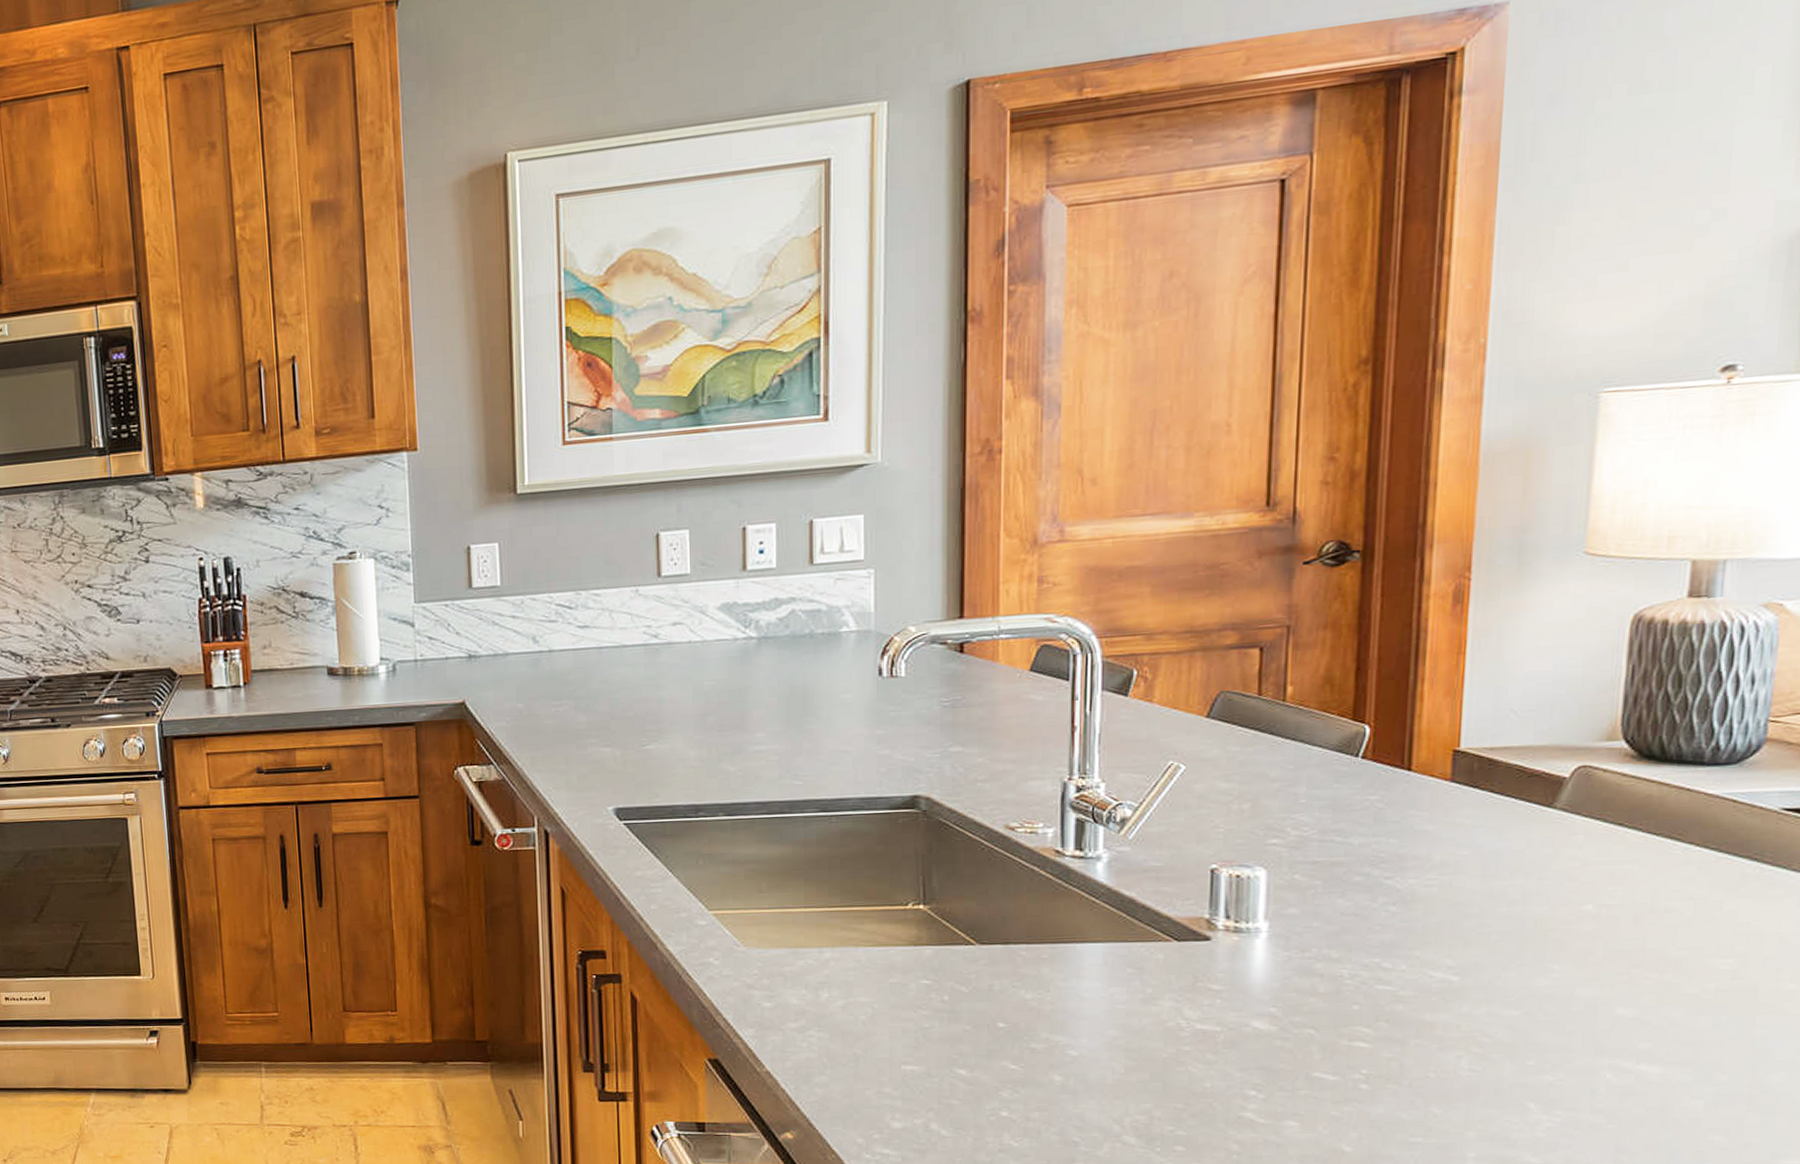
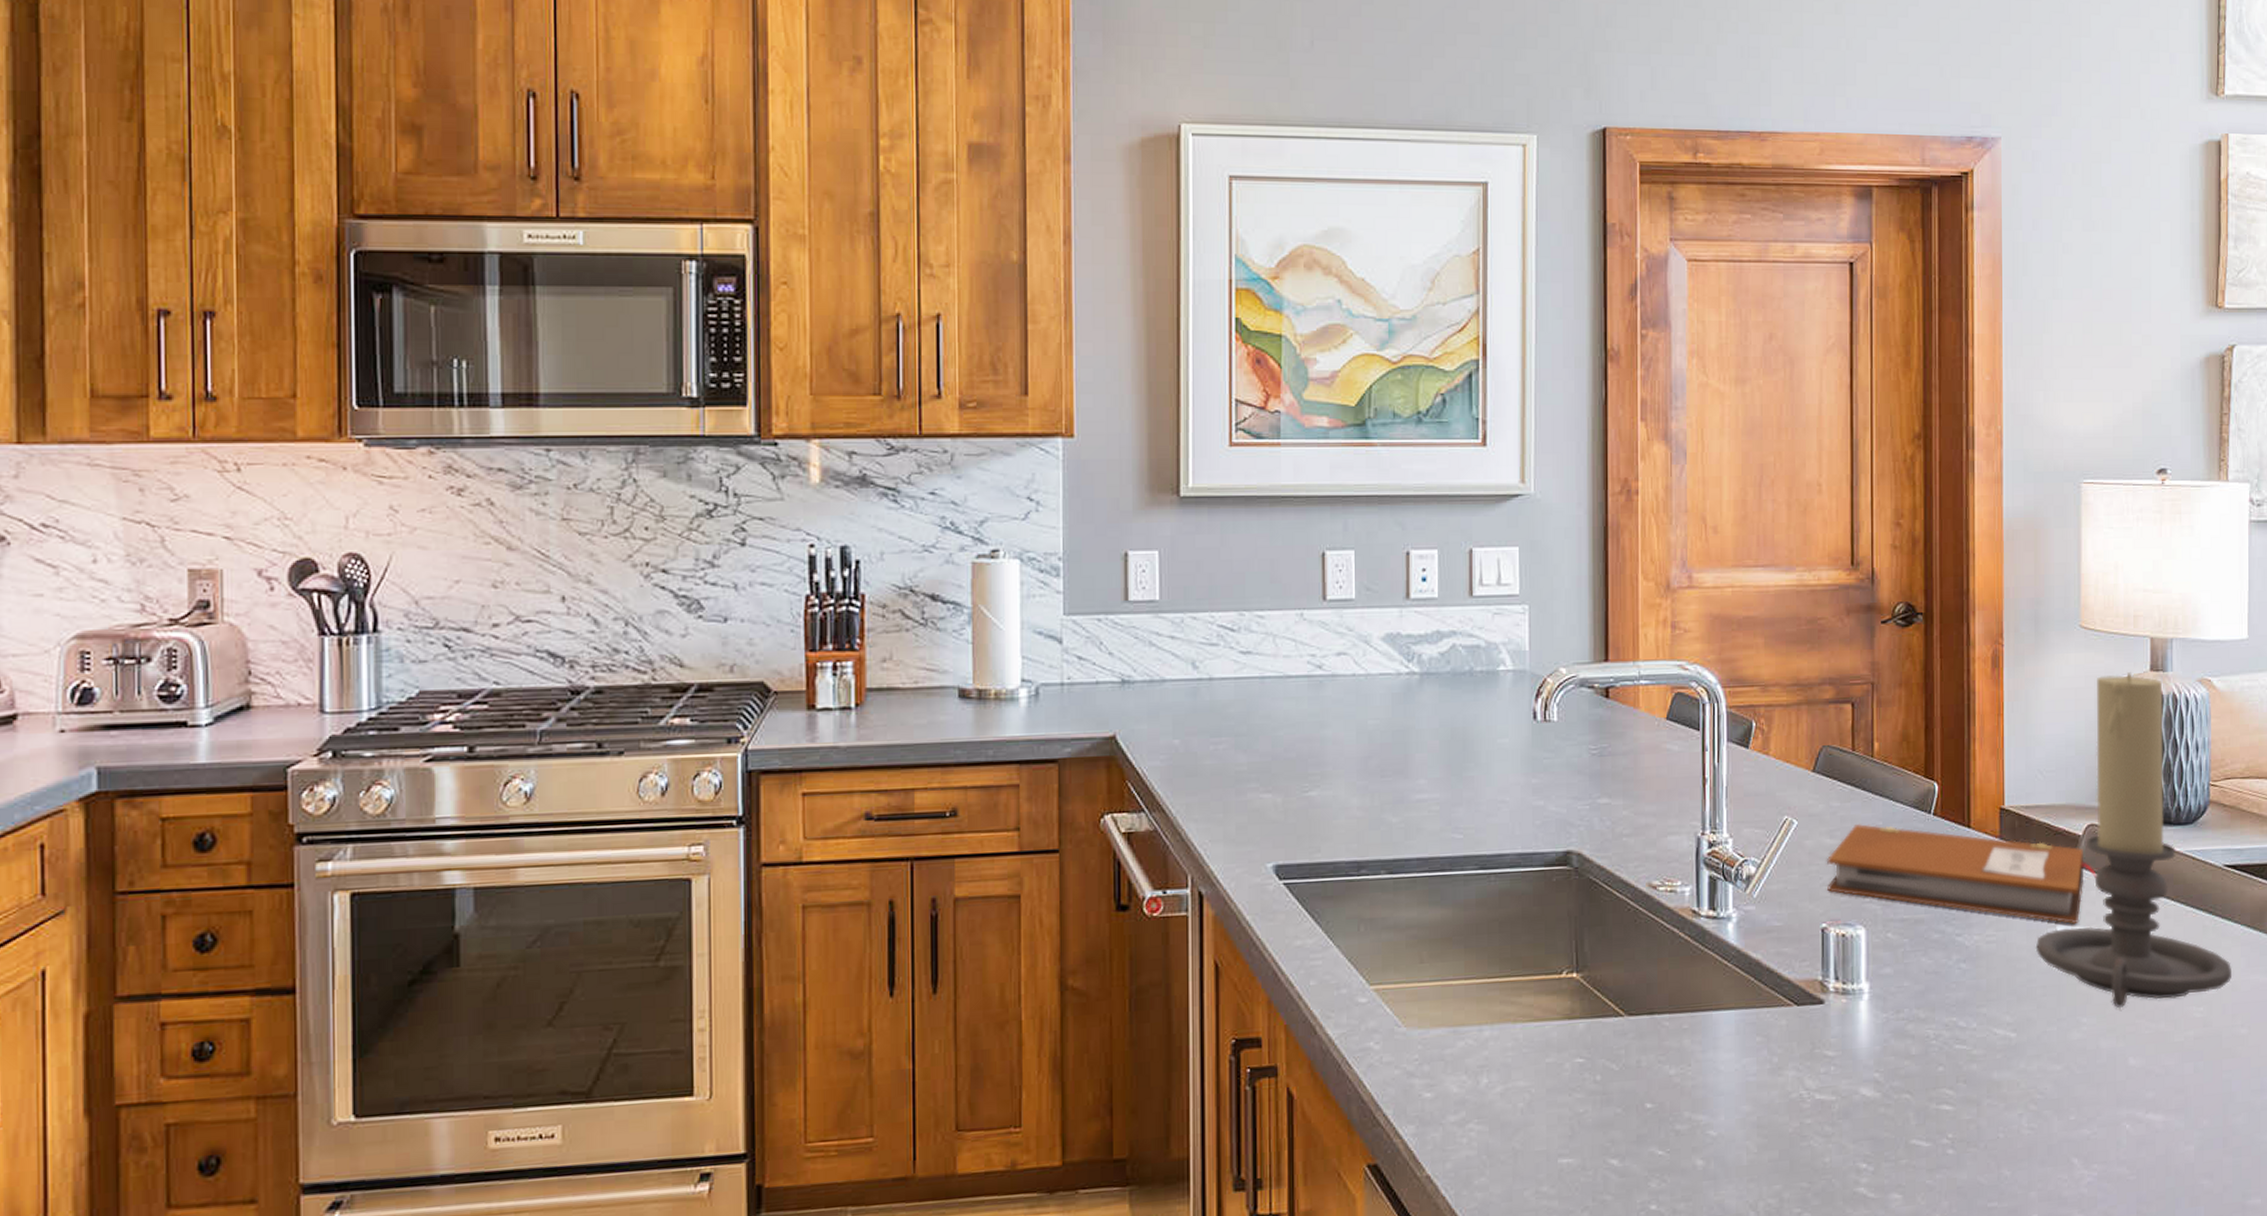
notebook: none [1219,768,1587,870] -> present [1826,824,2097,925]
candle holder: none [1492,600,1781,956] -> present [2035,672,2231,1008]

